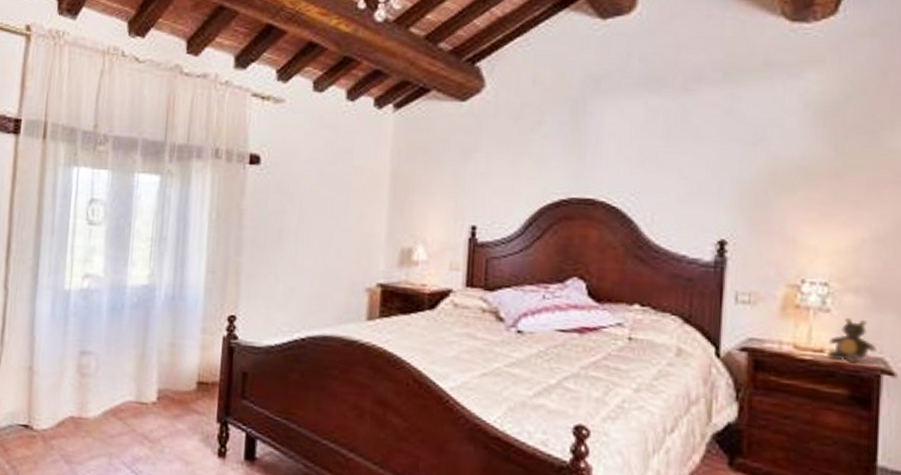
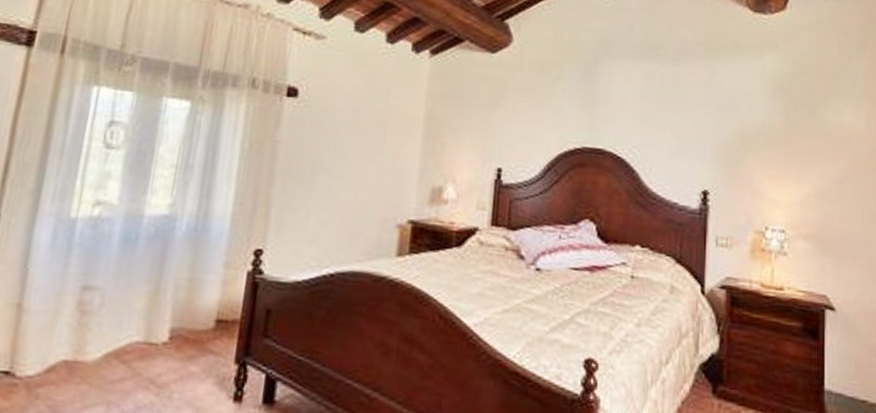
teddy bear: present [827,318,876,365] -> none [786,261,821,301]

